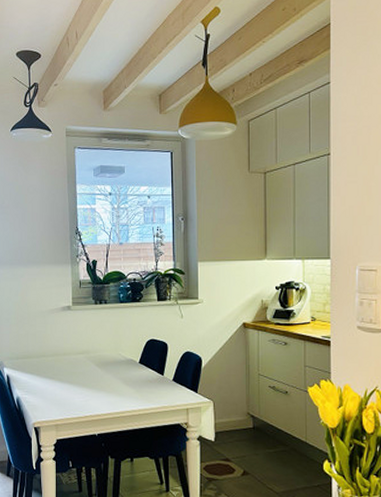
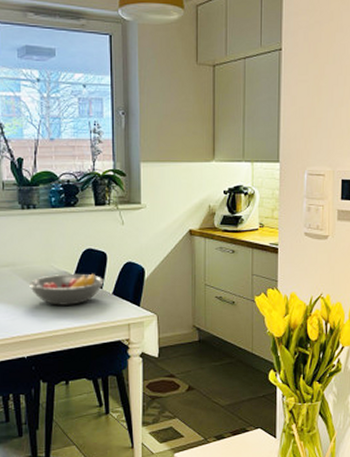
fruit bowl: none [100,361,166,390] -> present [28,273,105,305]

